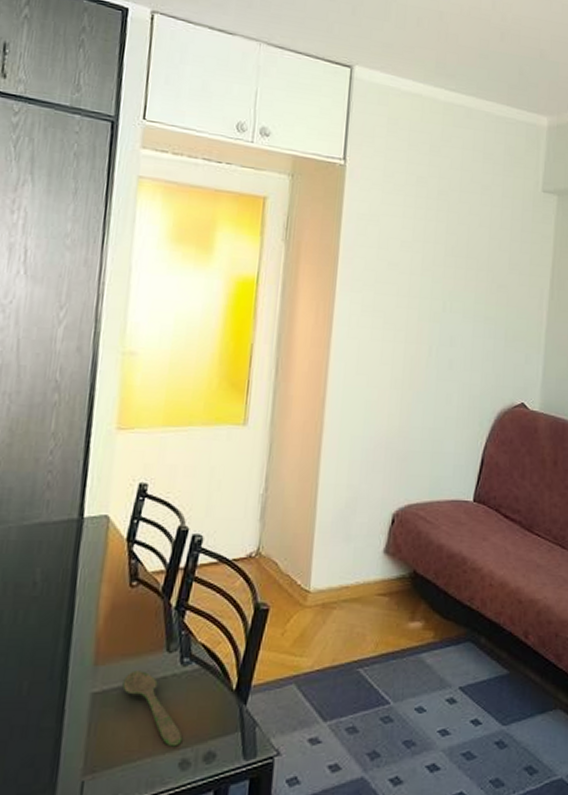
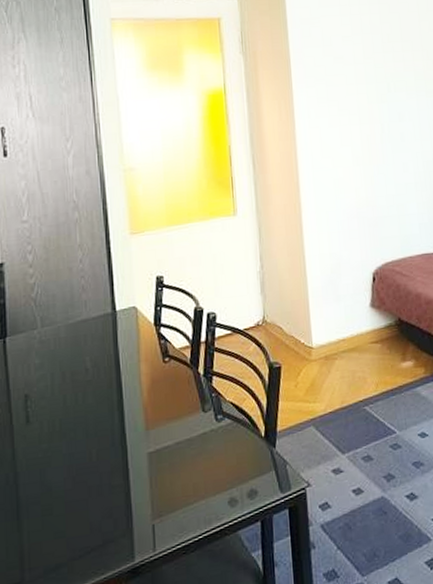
spoon: present [122,670,183,747] -> none [171,430,228,489]

